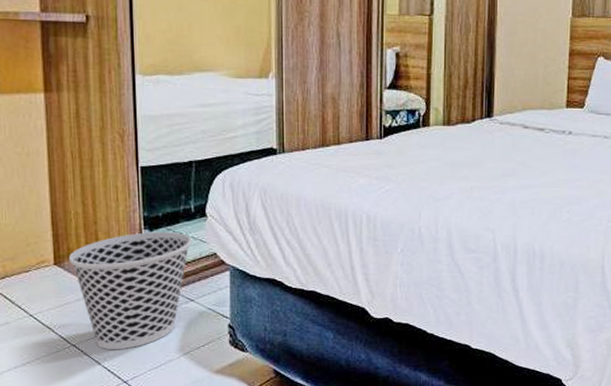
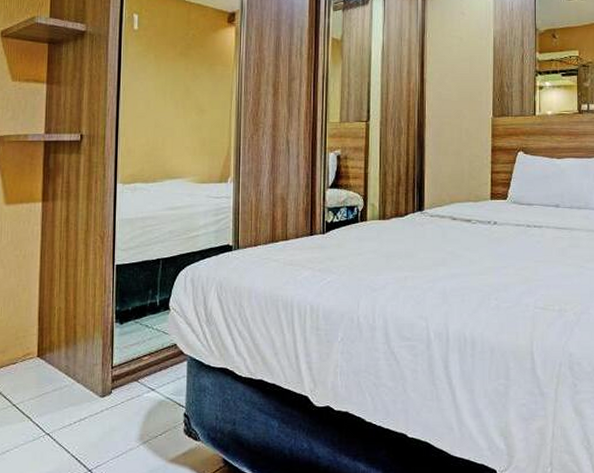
wastebasket: present [68,231,192,350] -> none [49,324,155,439]

